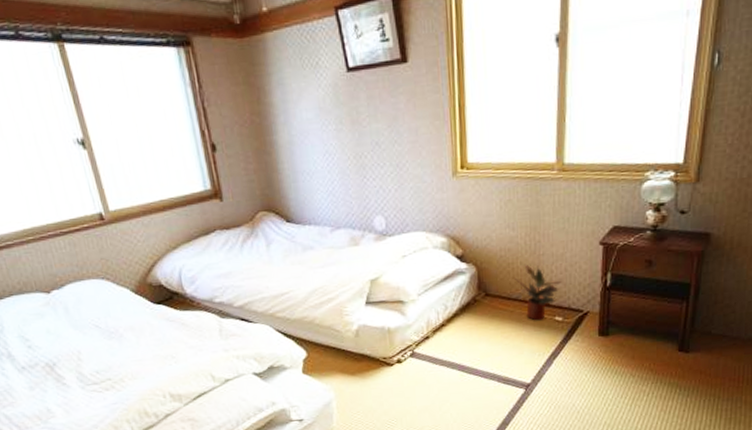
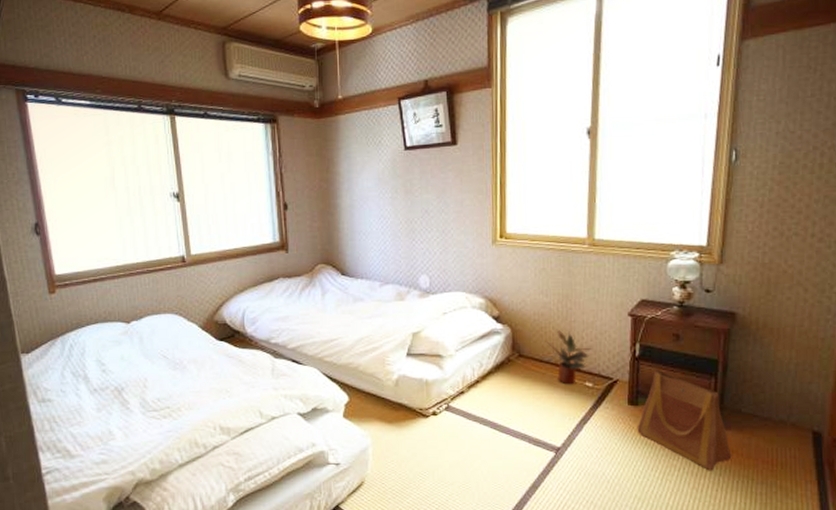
tote bag: none [607,298,700,393] -> present [637,370,732,471]

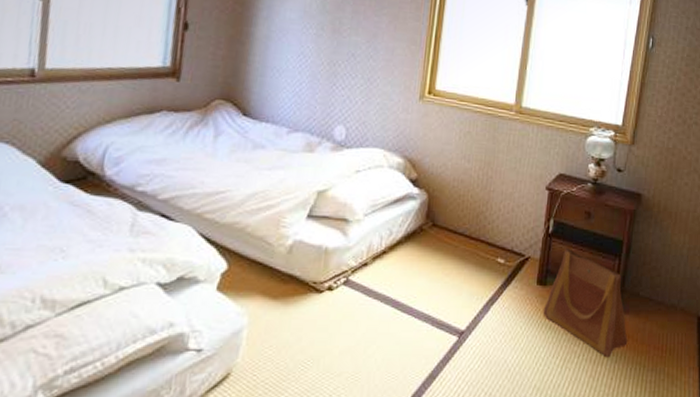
potted plant: present [547,329,592,385] -> none [463,198,508,260]

